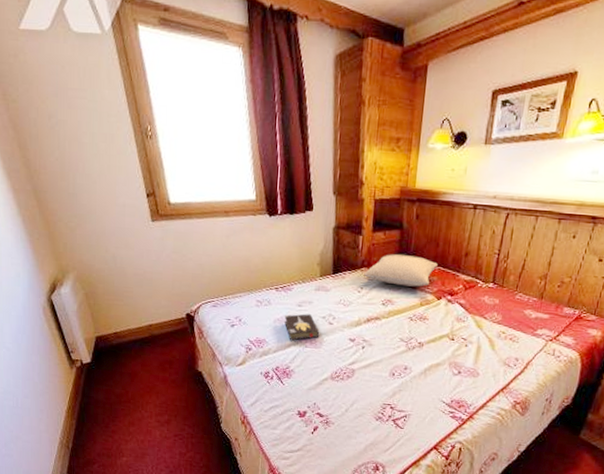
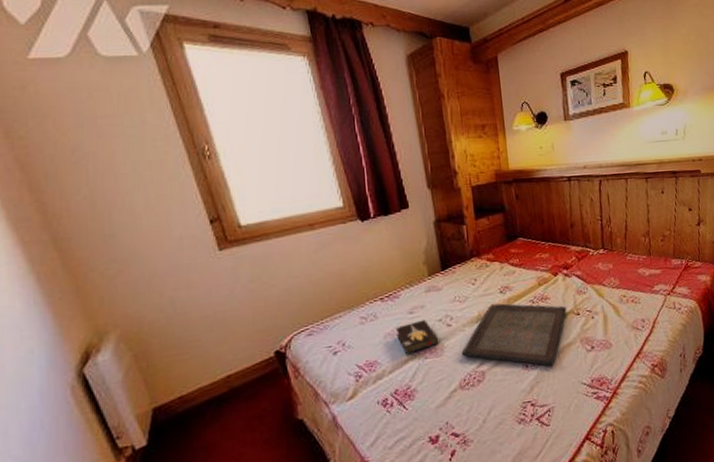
serving tray: none [337,312,443,379] -> present [461,303,567,366]
pillow: present [364,254,438,287] -> none [475,235,547,270]

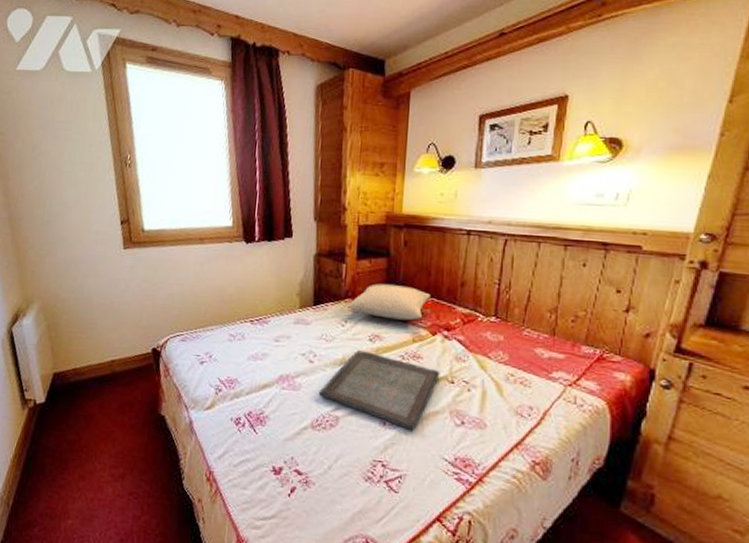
hardback book: present [395,320,439,355] -> none [258,350,299,381]
pillow: none [475,235,547,270] -> present [348,283,430,321]

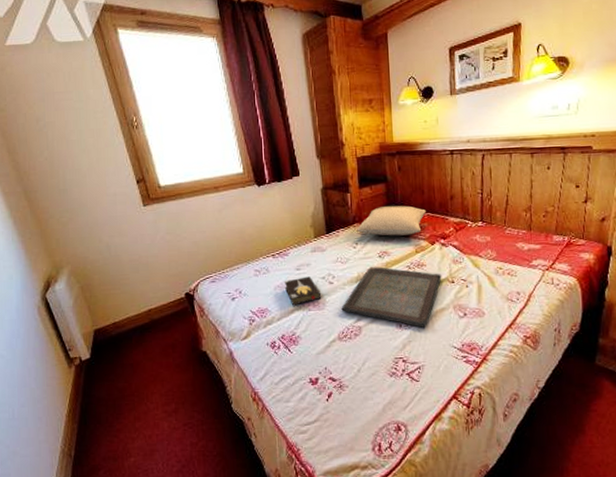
hardback book: none [258,350,299,381] -> present [284,276,322,306]

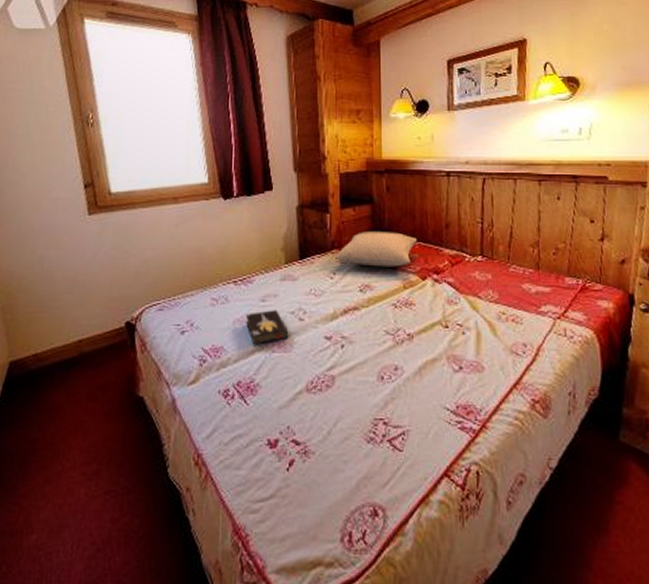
serving tray: present [341,266,442,328] -> none [311,301,434,381]

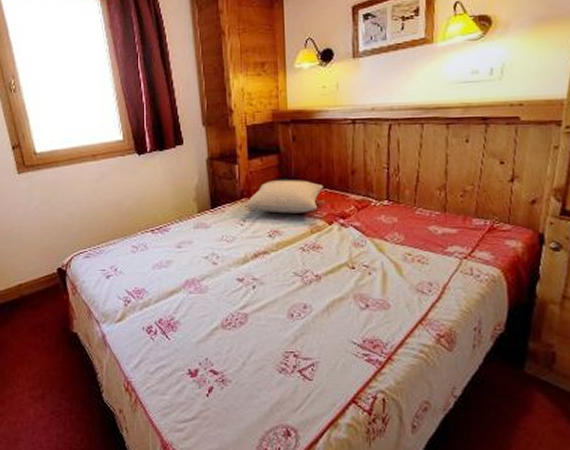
hardback book: present [245,310,289,345] -> none [163,255,204,287]

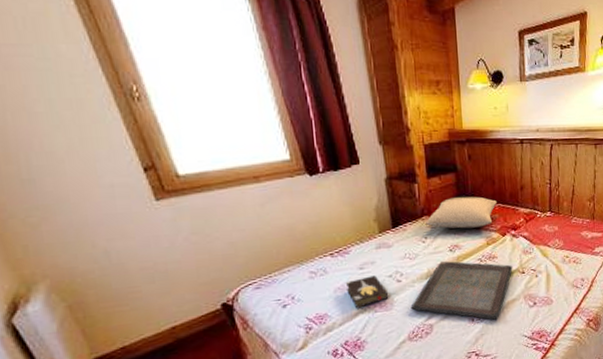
hardback book: none [163,255,204,287] -> present [345,275,389,309]
serving tray: none [225,246,341,318] -> present [410,261,513,320]

